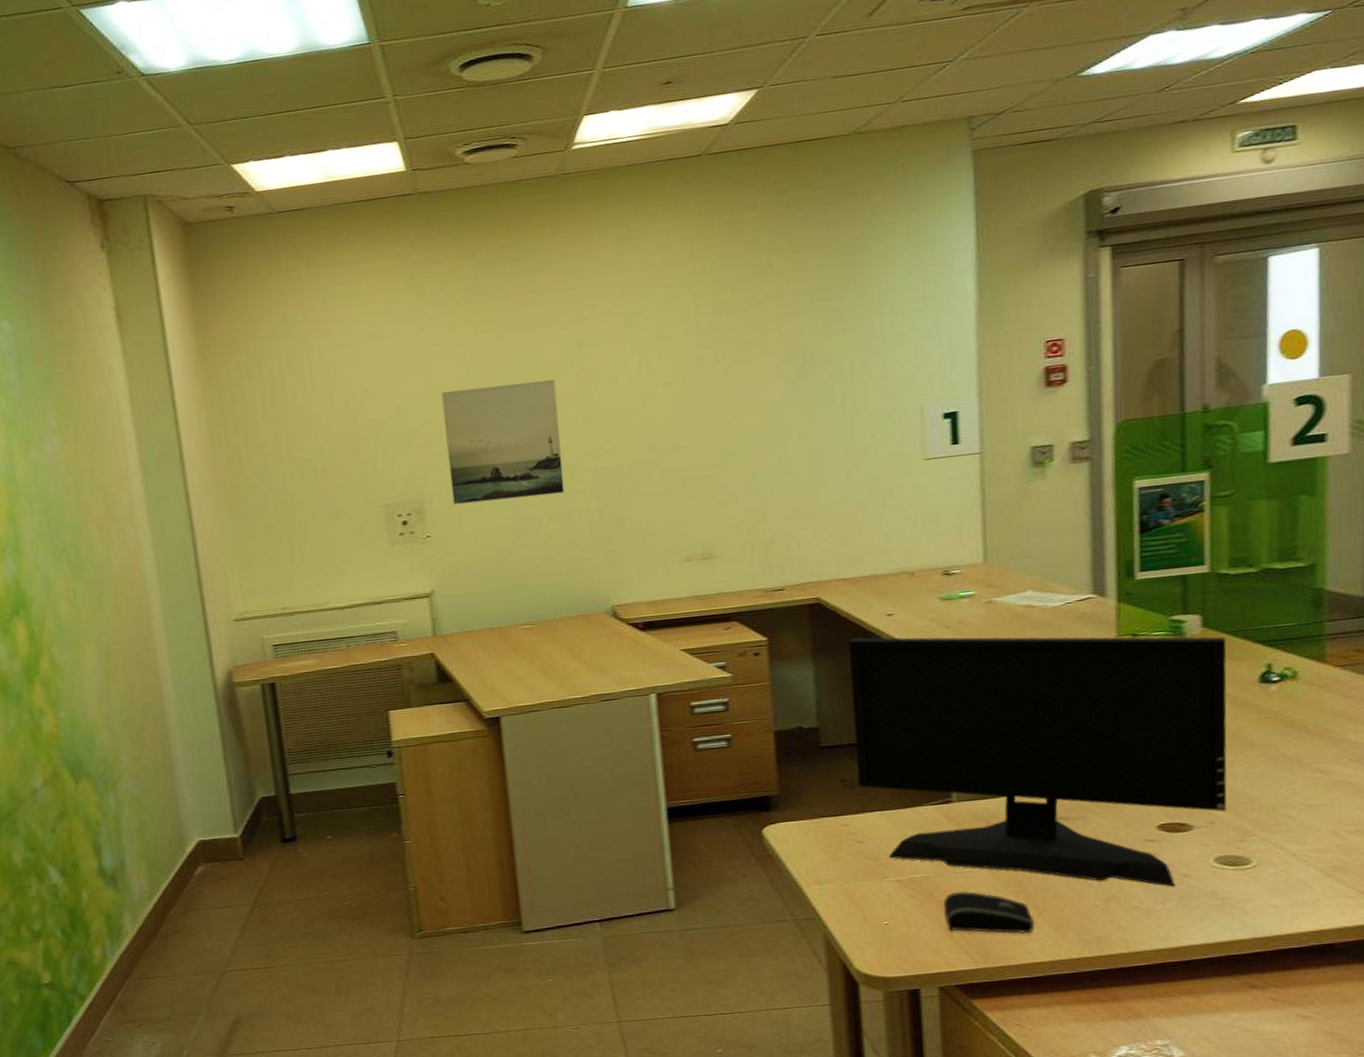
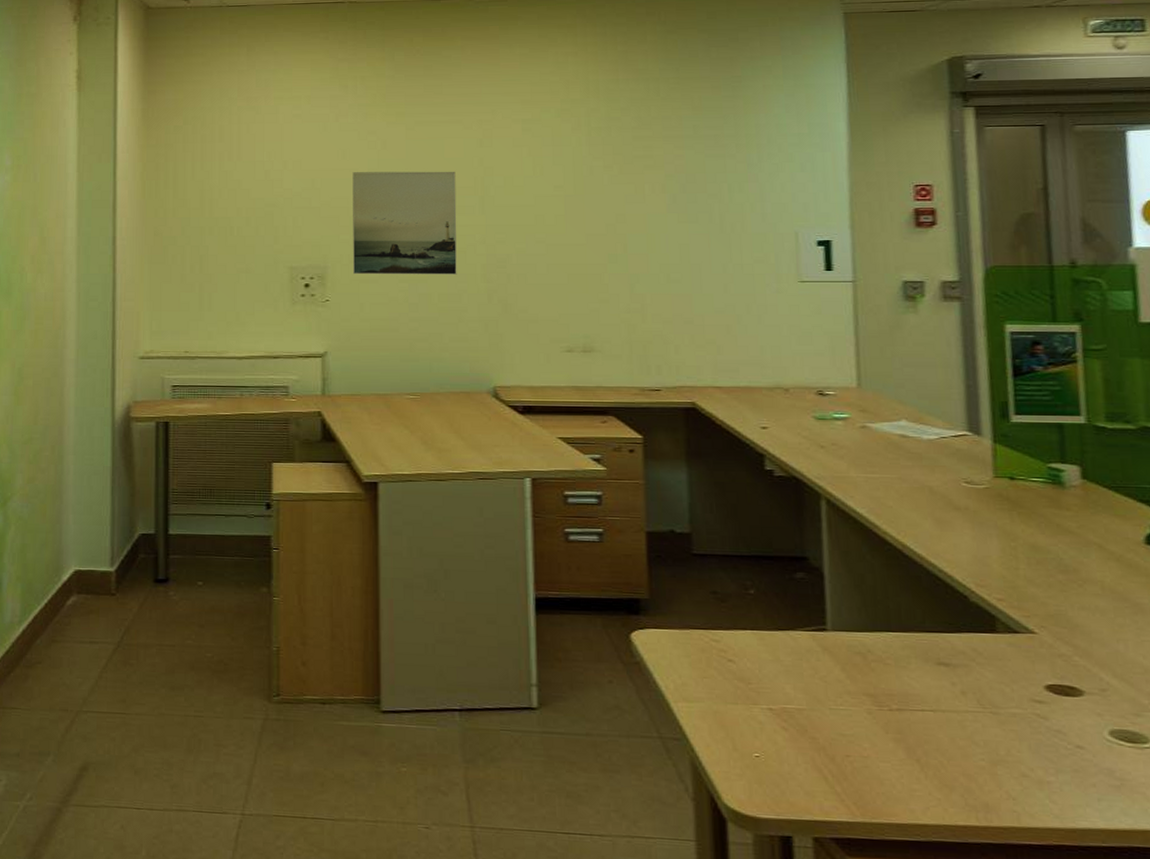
computer monitor: present [848,636,1227,887] -> none [723,446,1119,757]
computer mouse: present [944,890,1034,935] -> none [818,730,916,789]

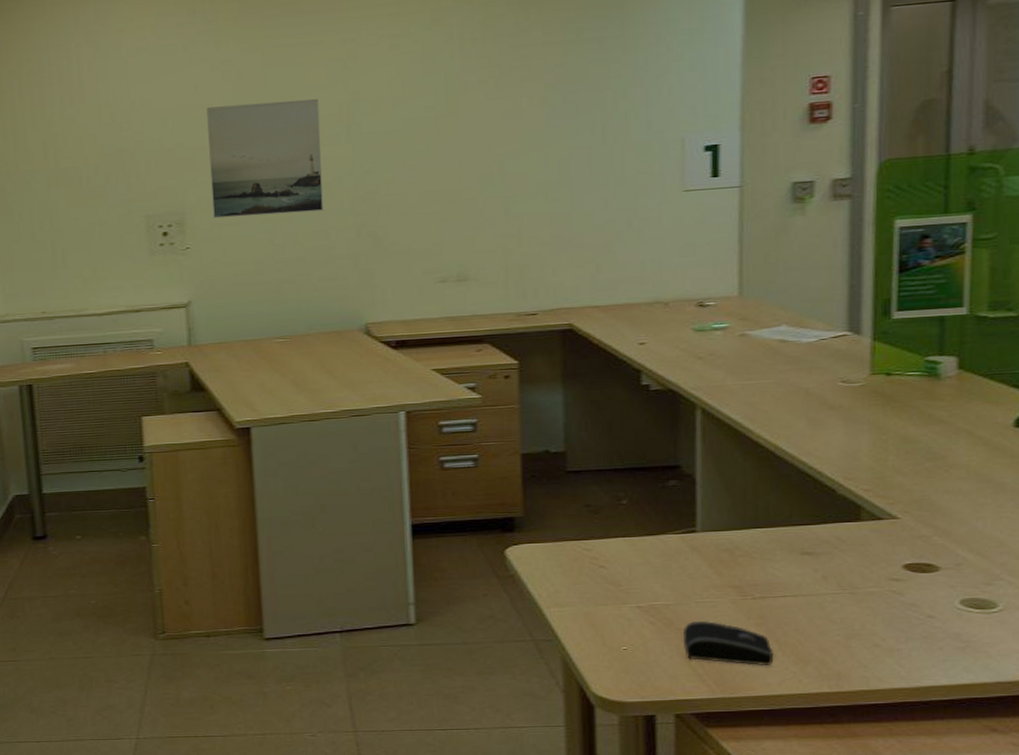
computer mouse: none [818,730,916,789] -> present [684,620,774,667]

